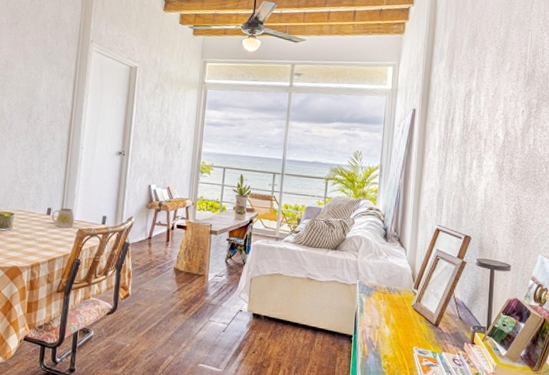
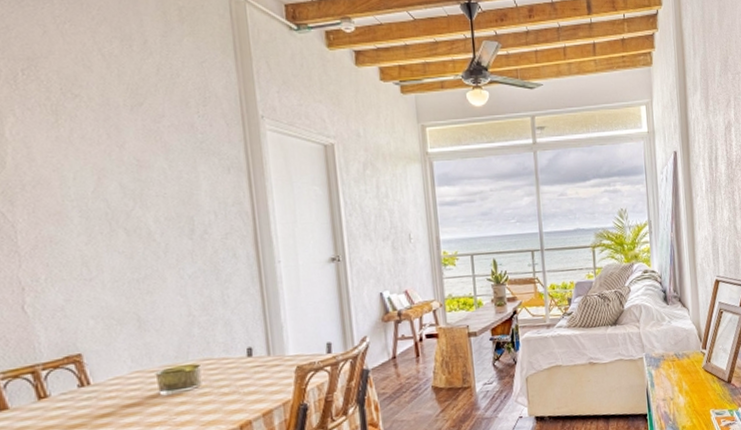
mug: present [52,208,74,229] -> none [255,343,288,370]

